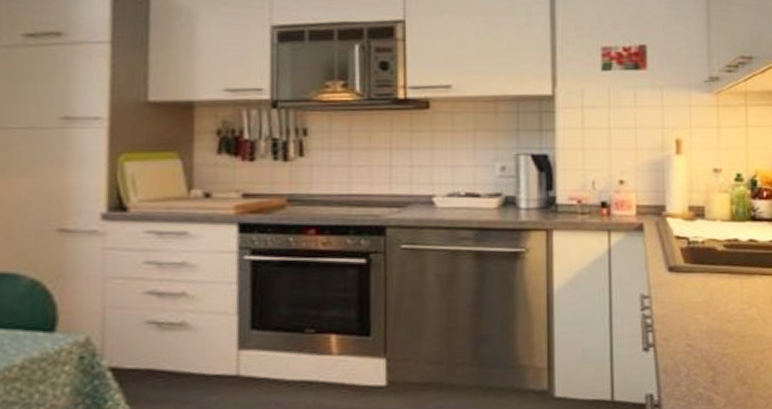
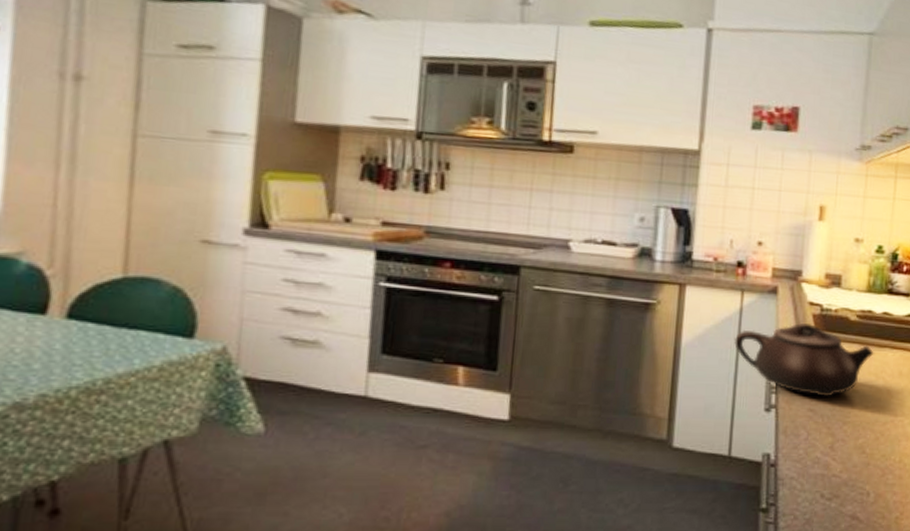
teapot: none [606,258,745,331] -> present [734,323,874,397]

